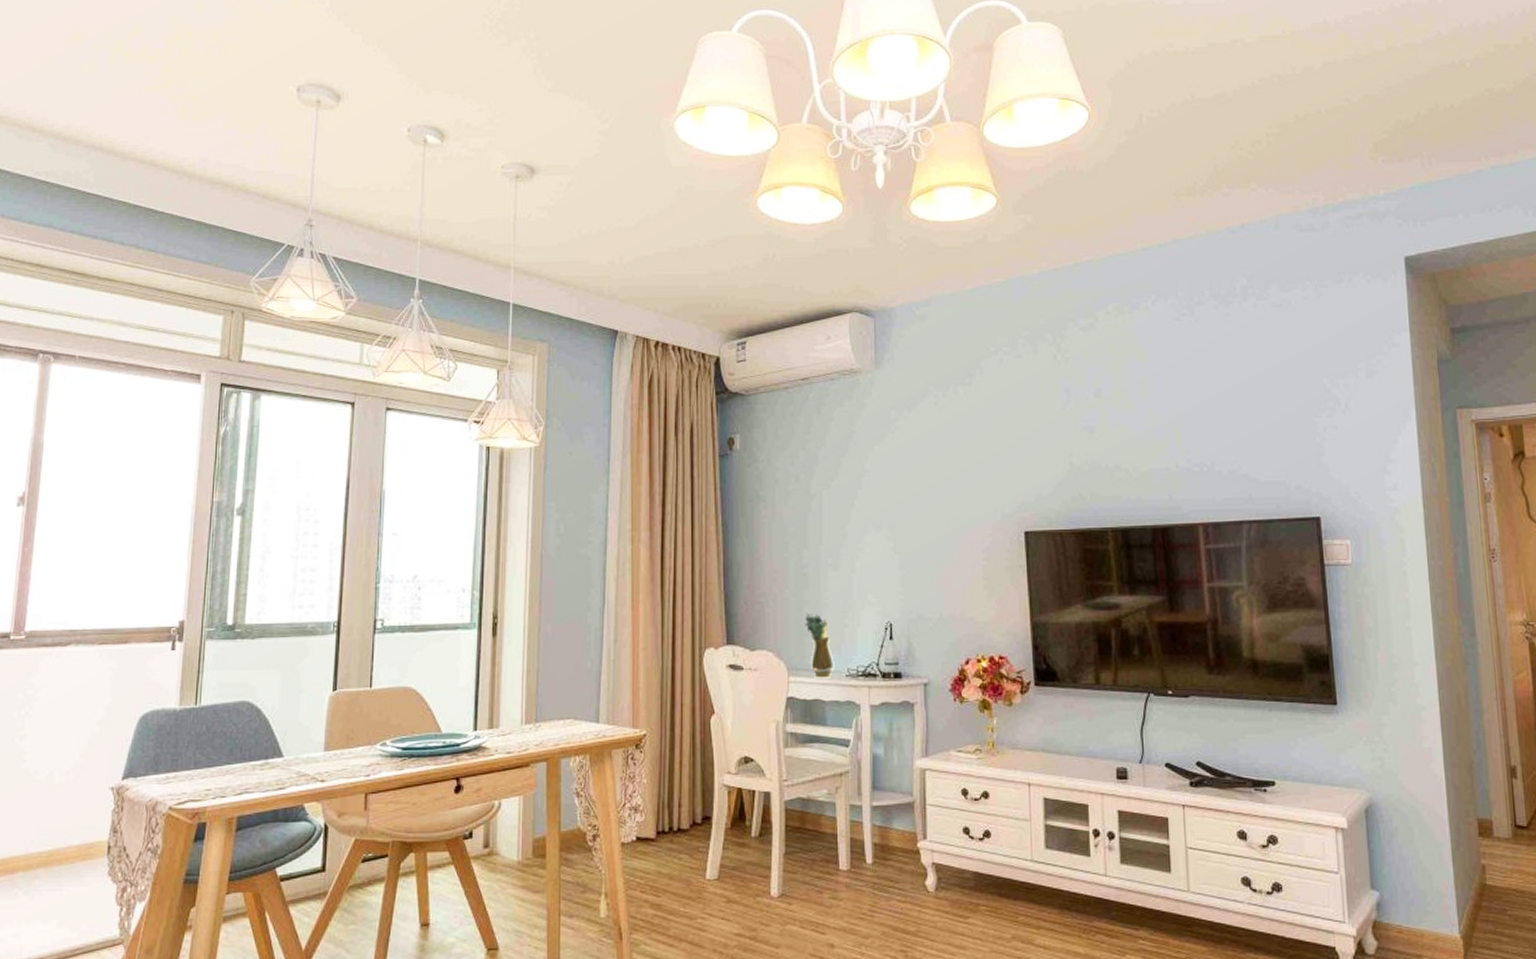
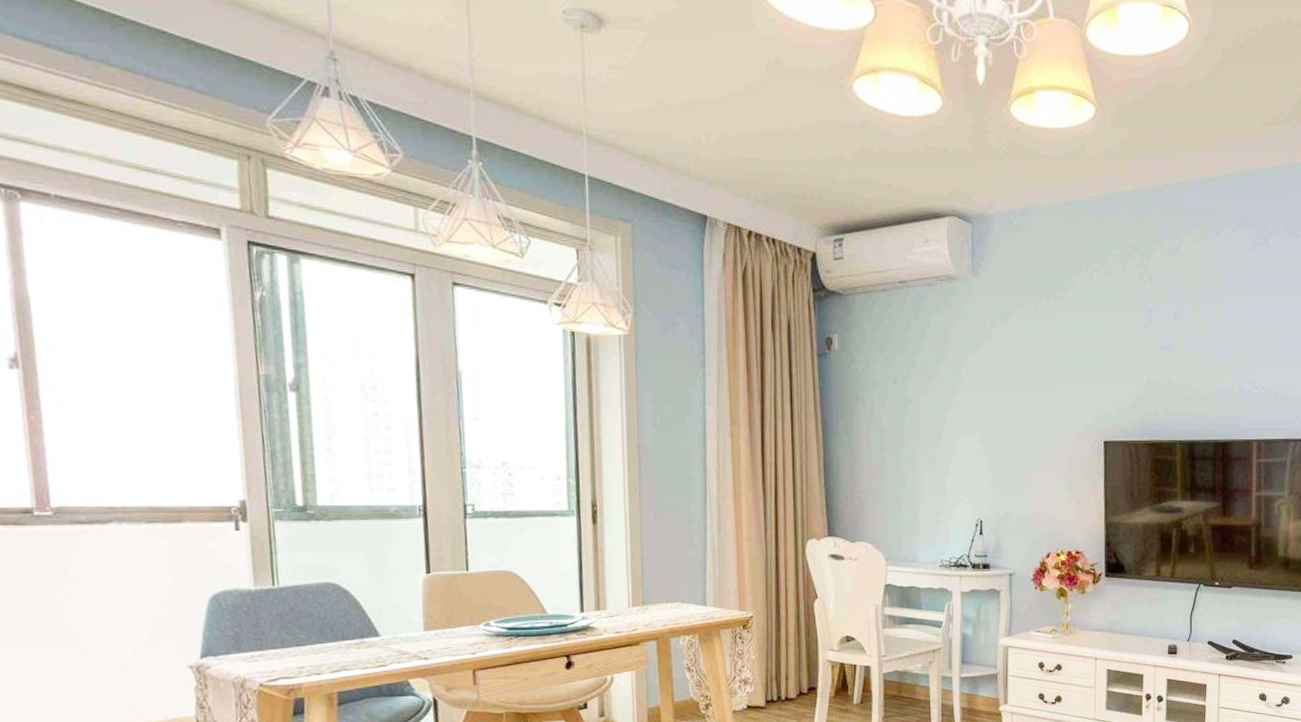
vase: present [805,613,833,678] -> none [902,509,928,568]

